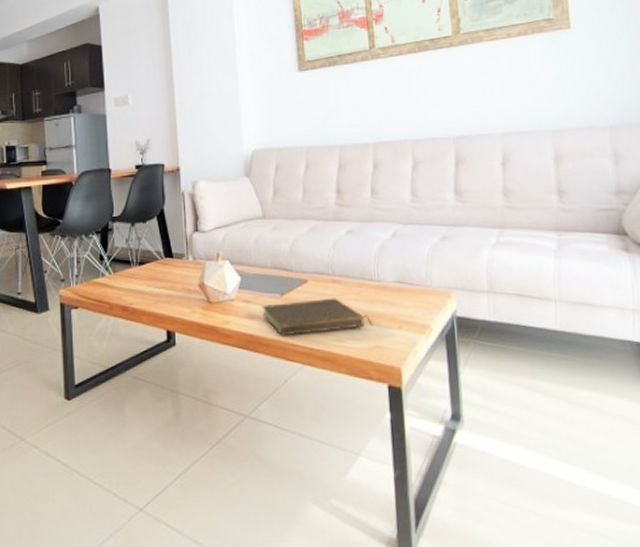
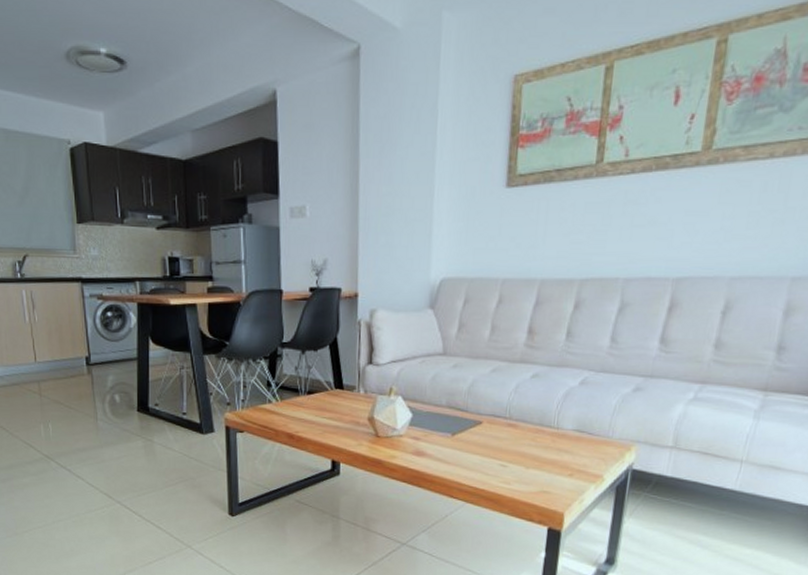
book: present [262,298,374,336] -> none [431,441,544,475]

